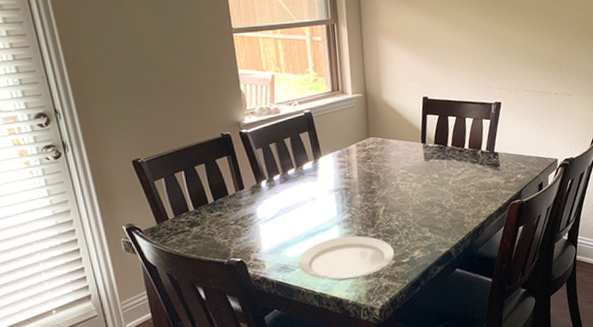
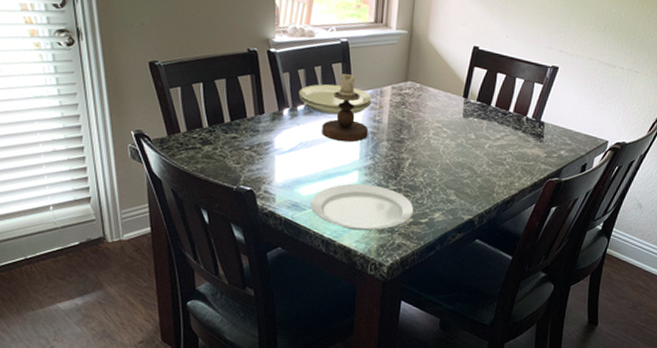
plate: none [273,151,341,179] -> present [298,84,372,115]
candlestick: none [299,140,342,202] -> present [322,74,369,142]

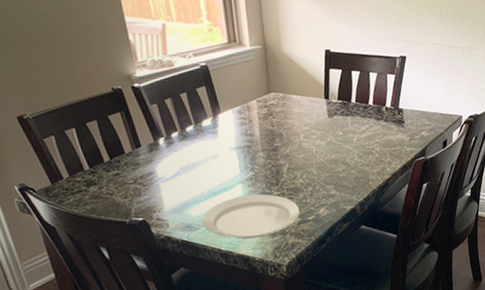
plate: present [298,84,372,115] -> none [169,107,241,137]
candlestick: present [322,74,369,142] -> none [199,95,244,160]

